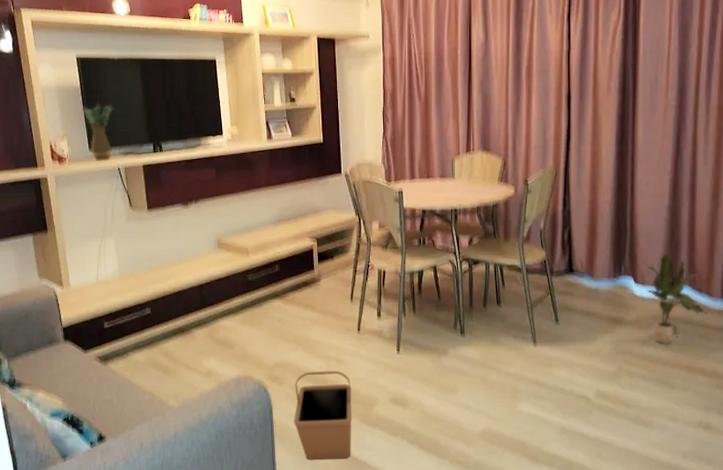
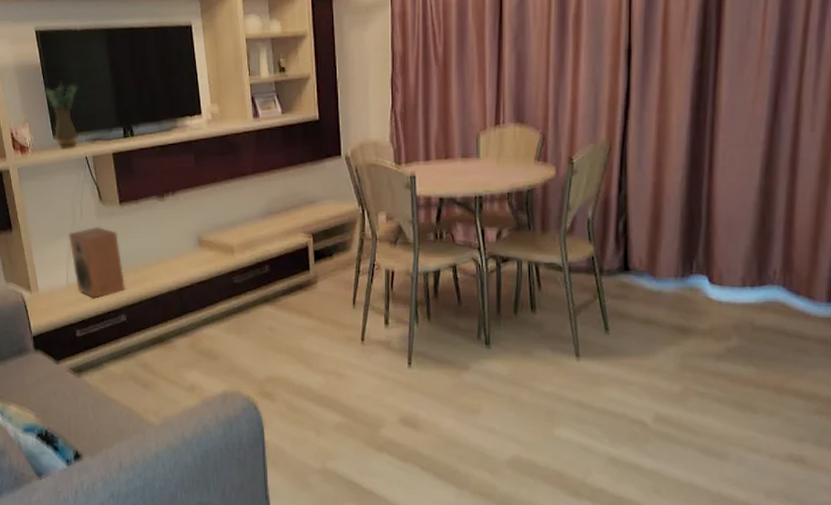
speaker: none [99,229,152,294] -> present [68,226,126,299]
basket: present [294,371,352,461] -> none [288,386,355,487]
potted plant: present [642,254,707,344] -> none [720,247,806,359]

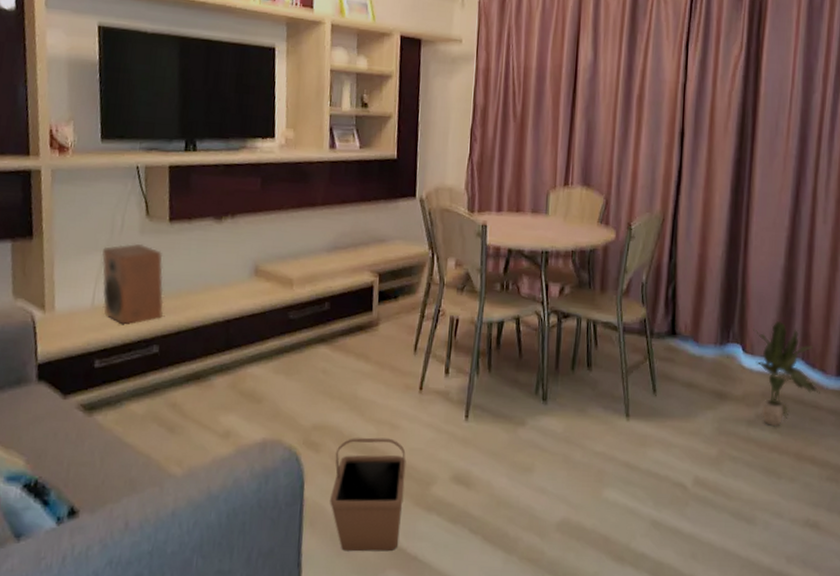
vase: present [43,81,79,151] -> none [97,82,140,157]
basket: none [288,386,355,487] -> present [330,437,407,552]
potted plant: none [720,247,806,359] -> present [752,321,820,426]

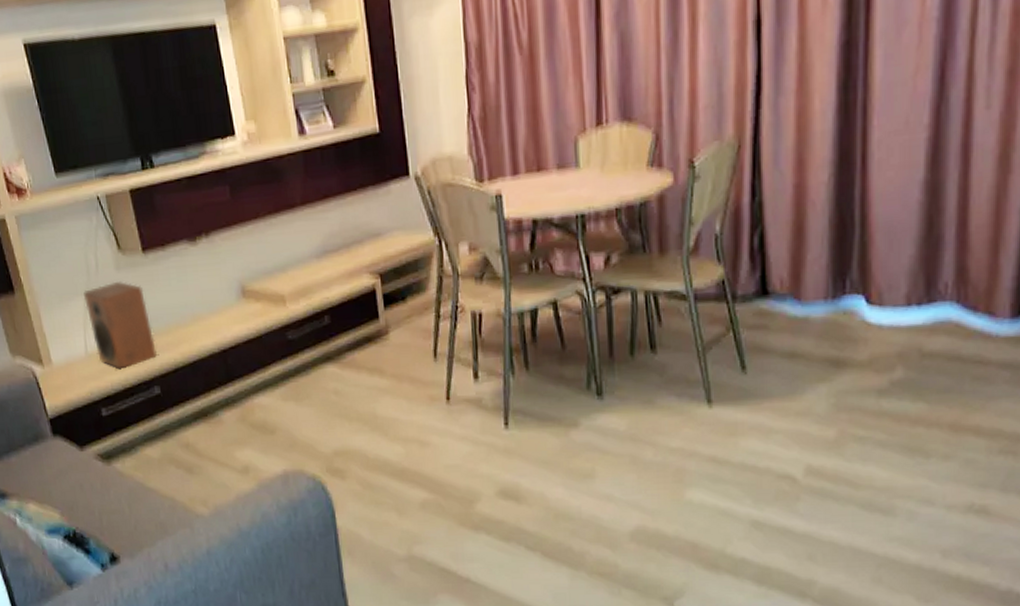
basket: present [330,437,407,552] -> none [363,457,447,578]
potted plant: present [752,321,820,426] -> none [879,256,986,393]

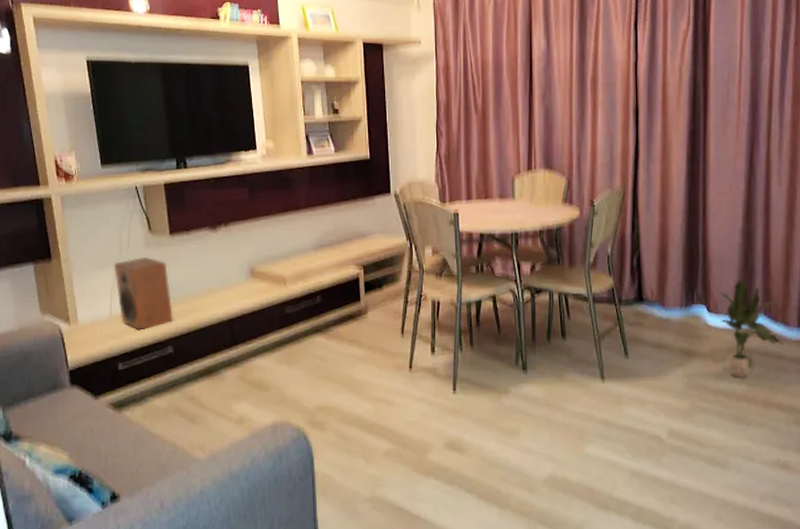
potted plant: none [879,256,986,393] -> present [715,281,784,377]

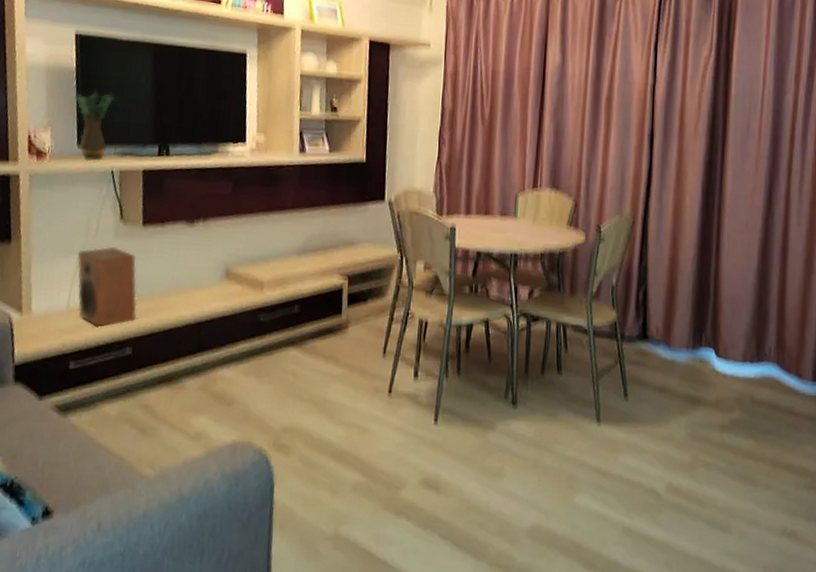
vase: none [93,111,130,180] -> present [74,88,115,162]
potted plant: present [715,281,784,377] -> none [725,325,796,432]

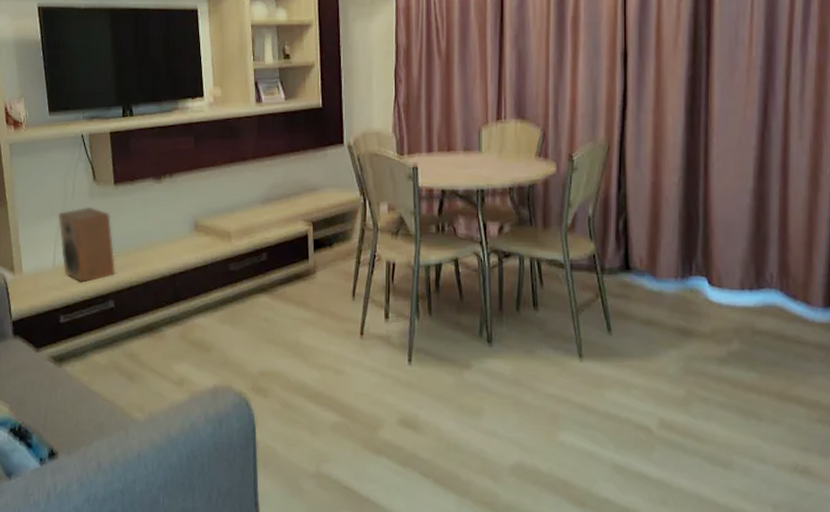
vase: present [74,88,115,162] -> none [42,57,79,128]

